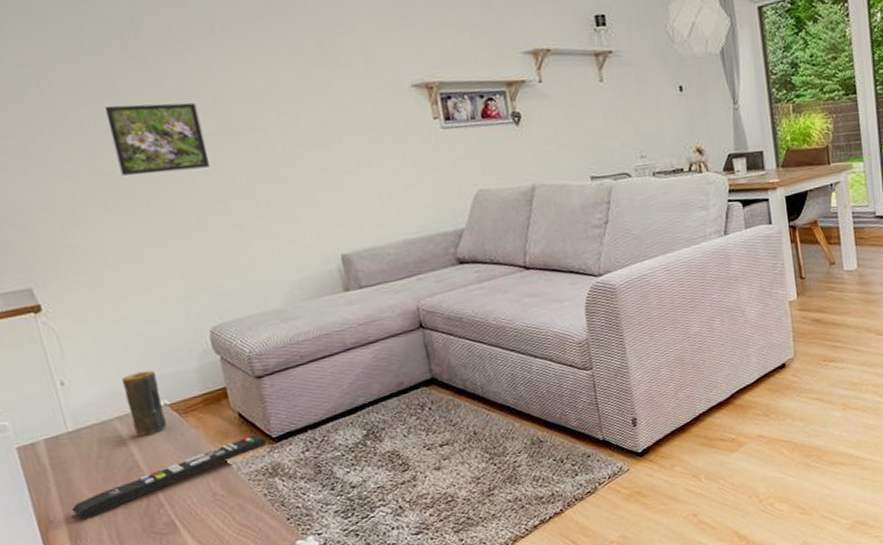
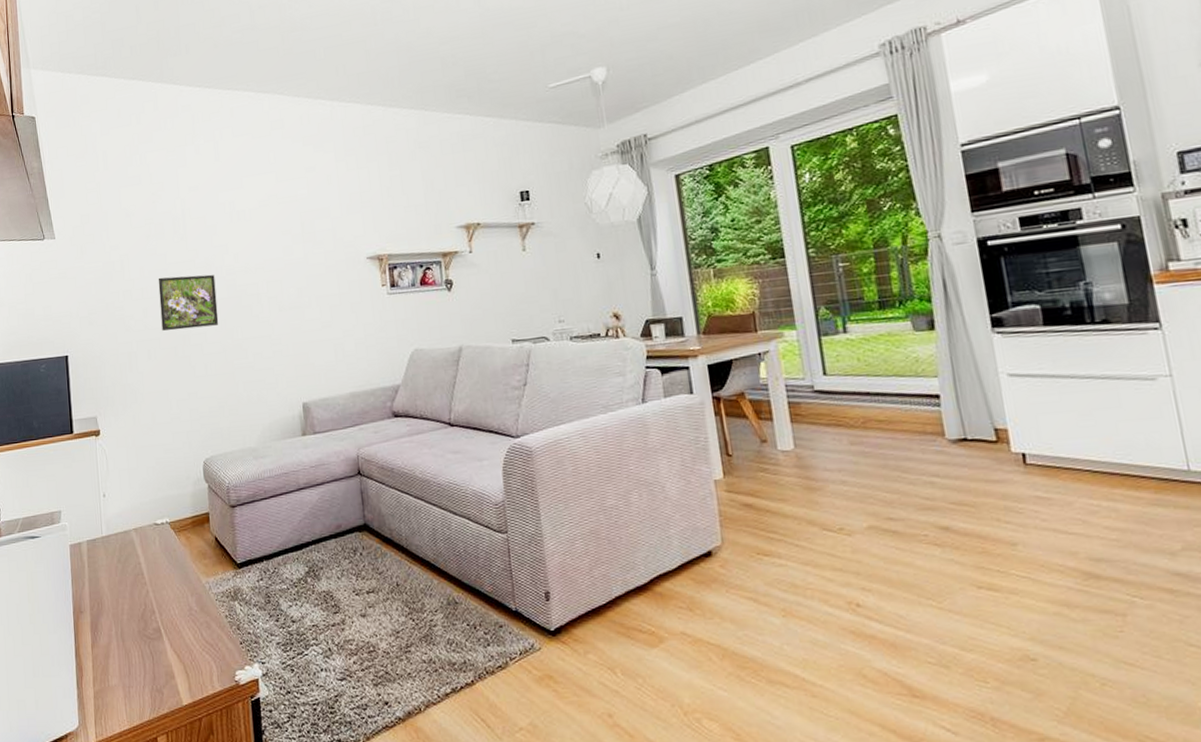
remote control: present [71,434,267,521] -> none [95,558,233,616]
candle: present [122,370,167,436] -> none [141,491,165,547]

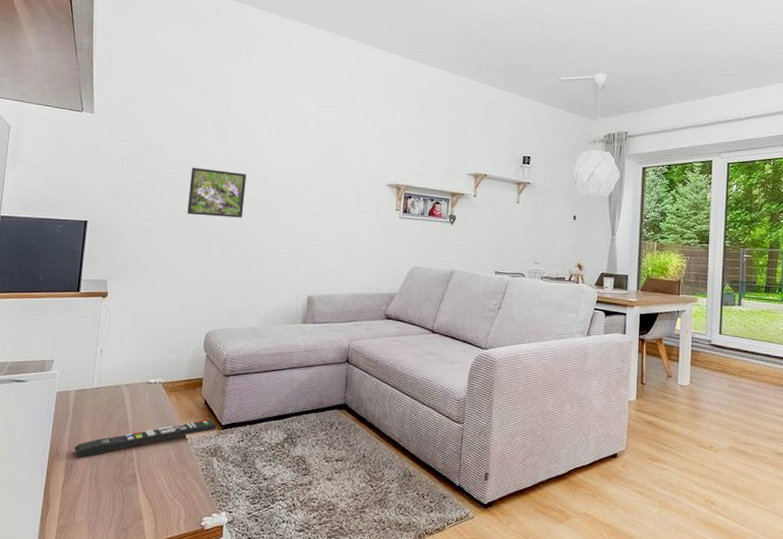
remote control: none [95,558,233,616] -> present [73,419,217,459]

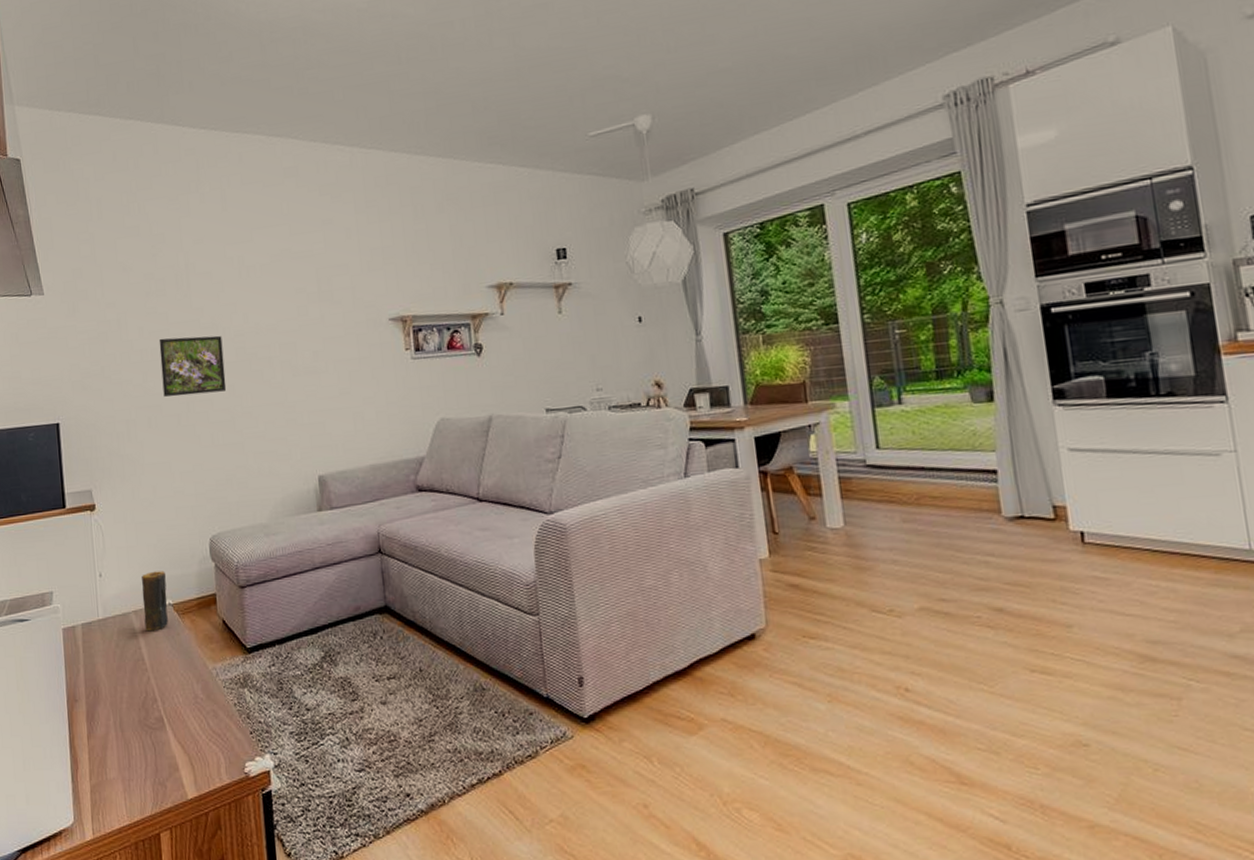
remote control: present [73,419,217,459] -> none [91,642,242,704]
candle: none [134,354,161,402] -> present [142,571,168,630]

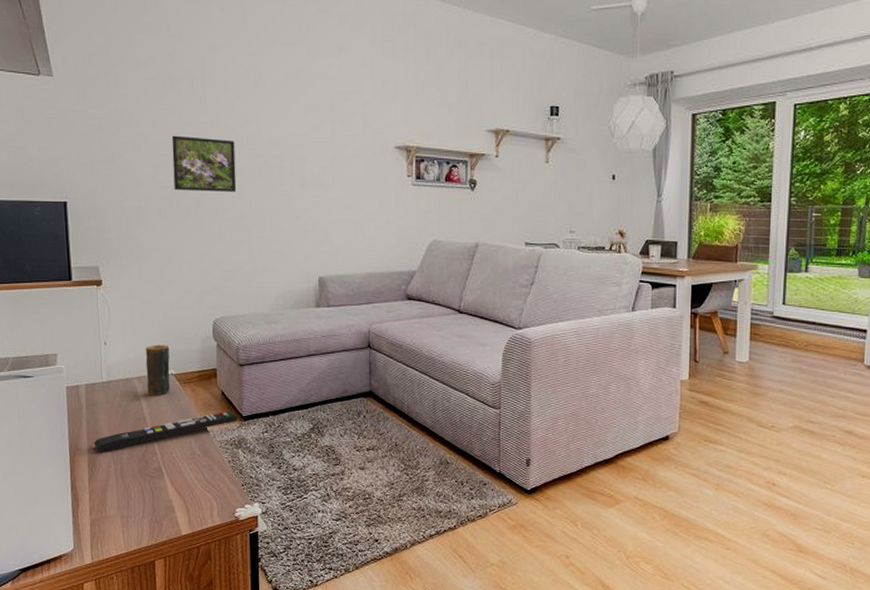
remote control: none [91,642,242,704] -> present [93,411,238,454]

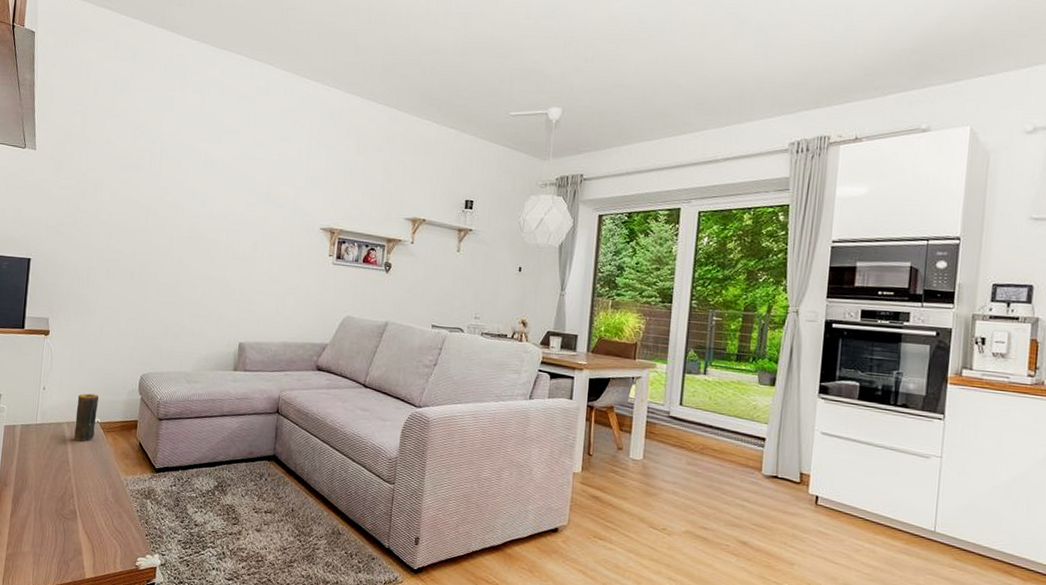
remote control: present [93,411,238,454] -> none [20,461,151,492]
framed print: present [171,135,237,192] -> none [123,206,180,260]

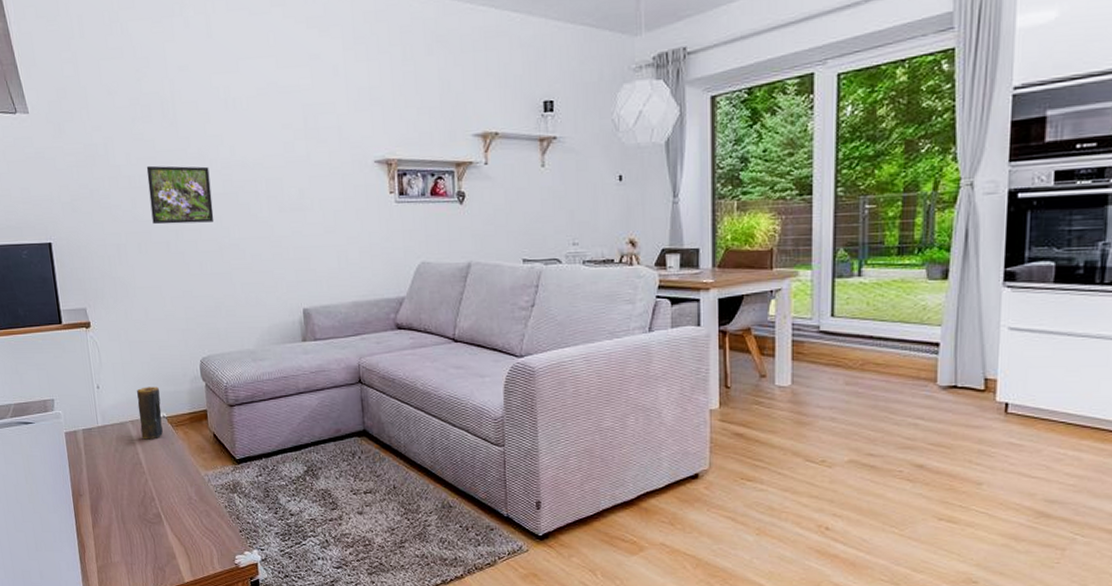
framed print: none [123,206,180,260] -> present [146,165,214,225]

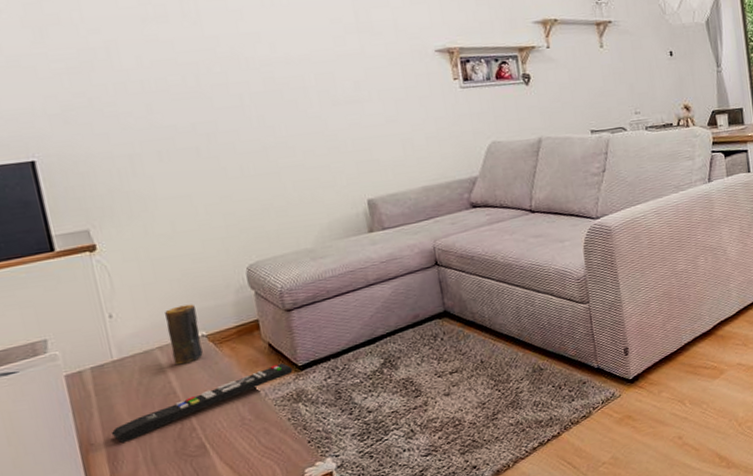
remote control: none [94,454,232,500] -> present [111,363,293,444]
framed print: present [146,165,214,225] -> none [164,65,255,129]

